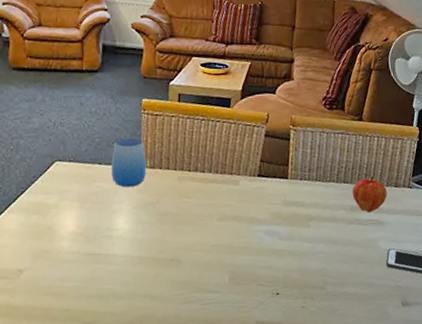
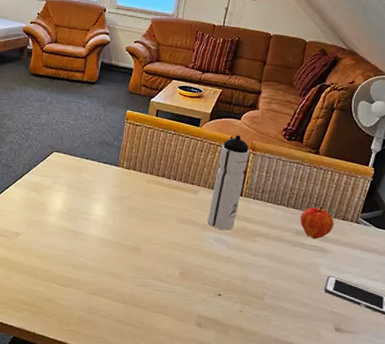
cup: present [110,137,147,188] -> none [94,140,124,182]
water bottle: none [253,111,291,221] -> present [208,135,250,230]

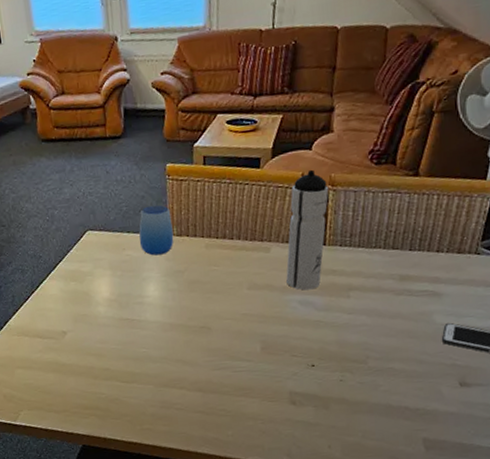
cup: none [94,140,124,182] -> present [139,205,174,256]
fruit: present [300,205,334,240] -> none [402,239,447,283]

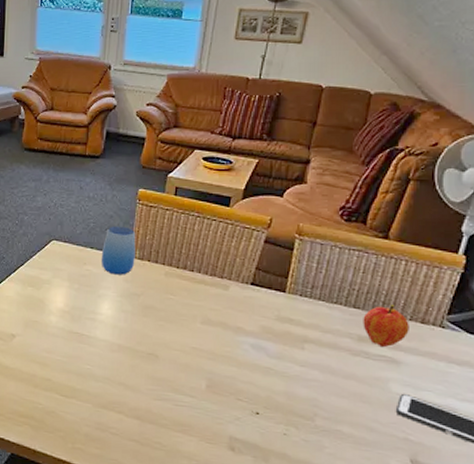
water bottle: present [286,169,329,290] -> none [241,216,296,335]
fruit: none [402,239,447,283] -> present [363,303,409,348]

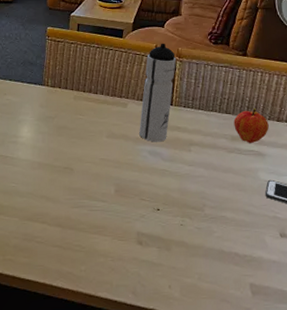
cup: present [101,226,136,275] -> none [18,59,48,102]
water bottle: none [241,216,296,335] -> present [139,43,177,142]

